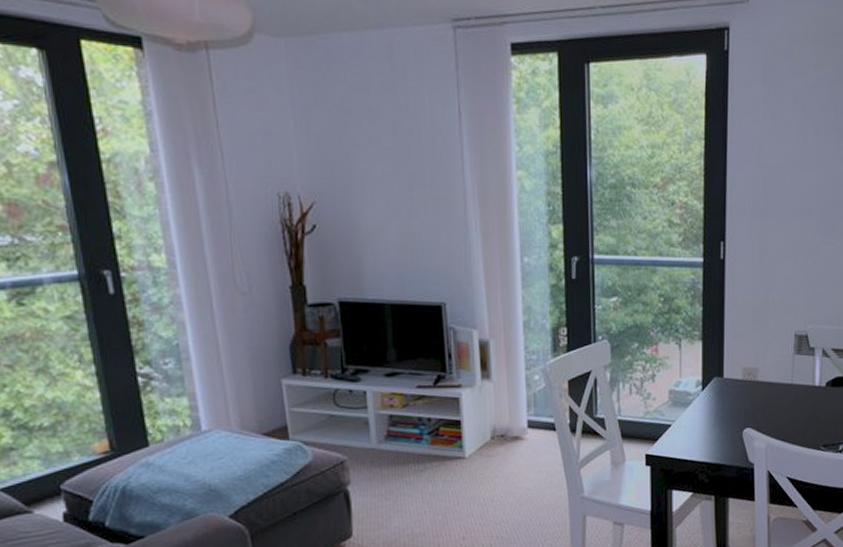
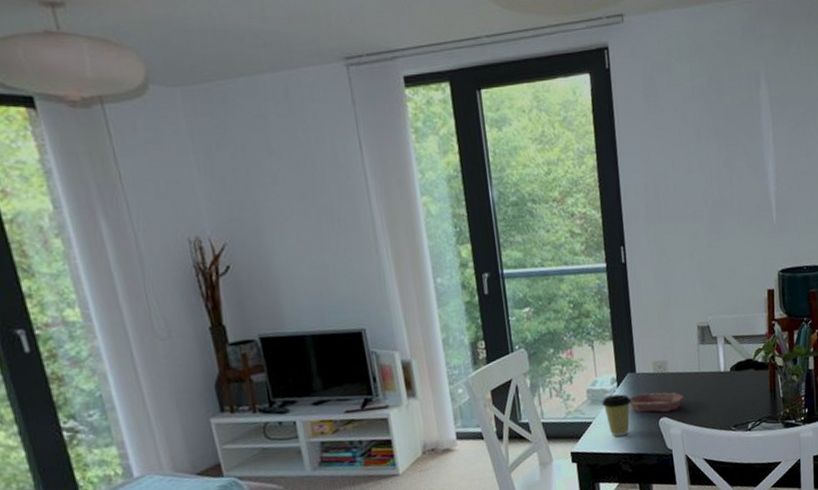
coffee cup: none [684,398,716,444] -> present [602,394,632,437]
bowl: none [713,400,772,423] -> present [629,392,684,413]

